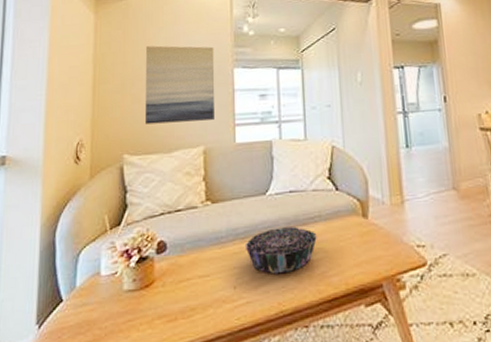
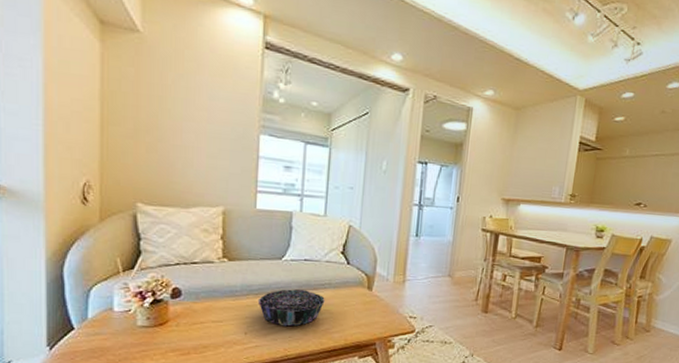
wall art: present [144,45,215,125] -> none [160,93,240,183]

